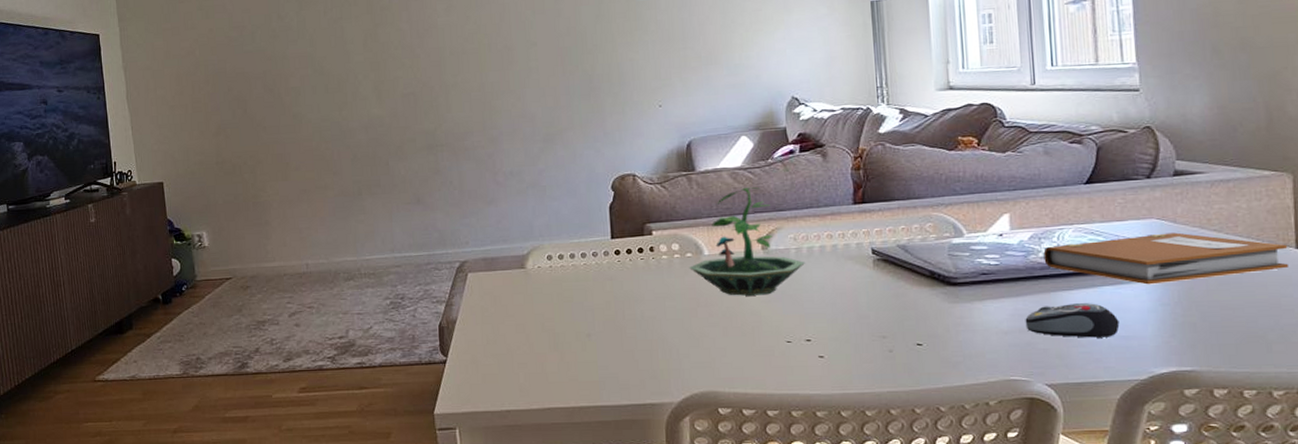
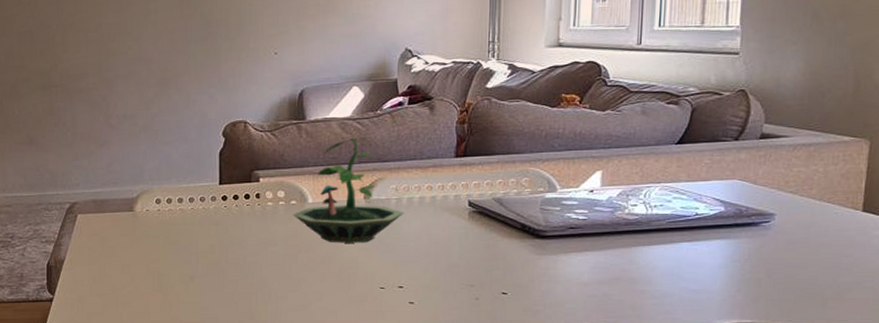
computer mouse: present [1025,303,1120,338] -> none [605,258,692,291]
notebook: present [1043,232,1288,285] -> none [629,193,856,242]

